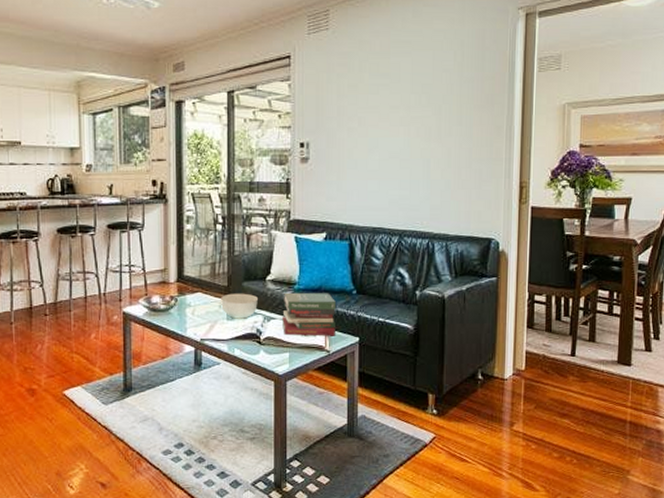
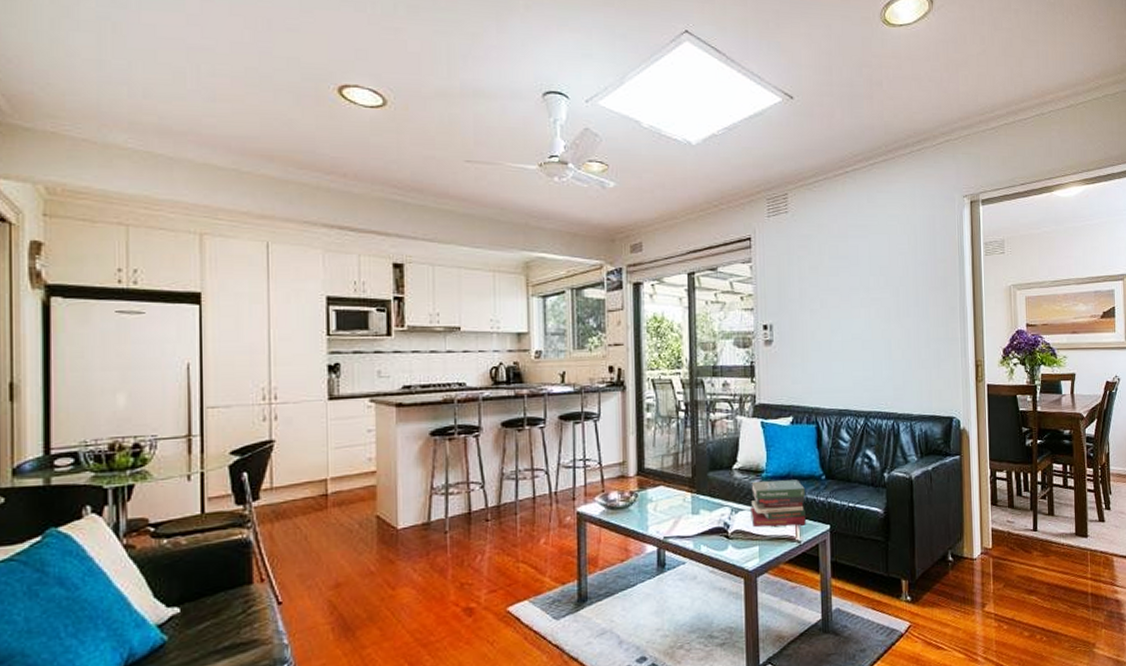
bowl: present [221,293,259,320] -> none [685,484,726,514]

